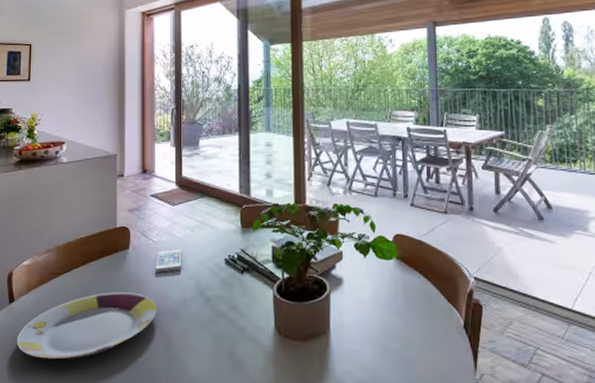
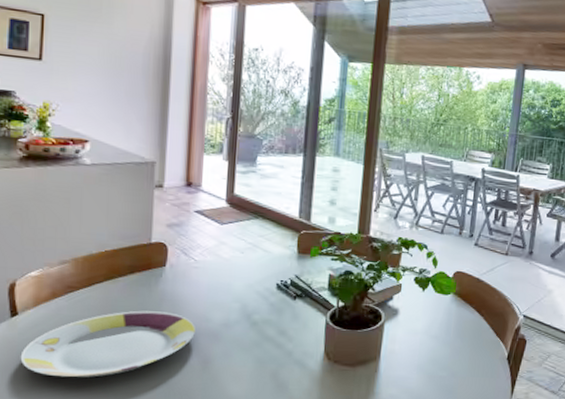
smartphone: present [155,249,182,272] -> none [196,270,228,294]

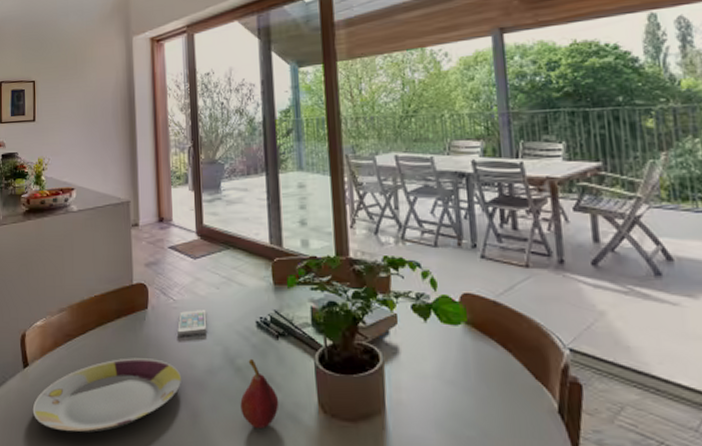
smartphone: none [196,270,228,294] -> present [177,310,207,336]
fruit: none [252,314,289,373] -> present [240,358,279,429]

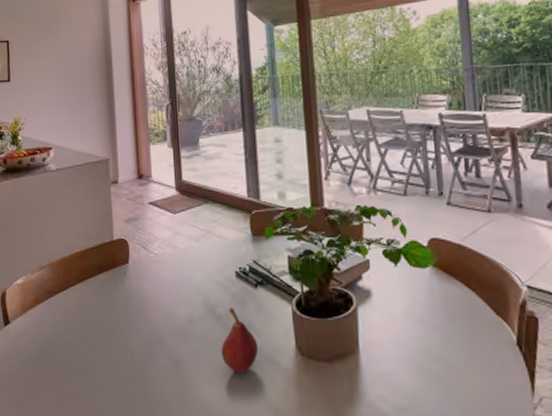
plate: present [32,358,181,433] -> none [15,311,163,386]
smartphone: present [177,310,207,336] -> none [158,263,188,288]

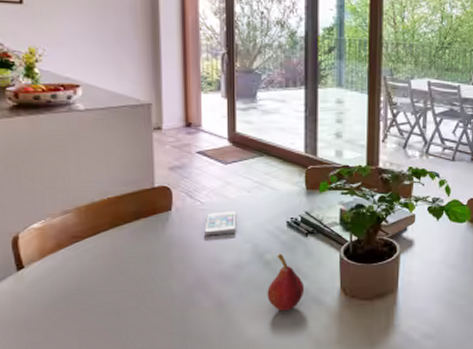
smartphone: none [158,263,188,288] -> present [204,211,237,236]

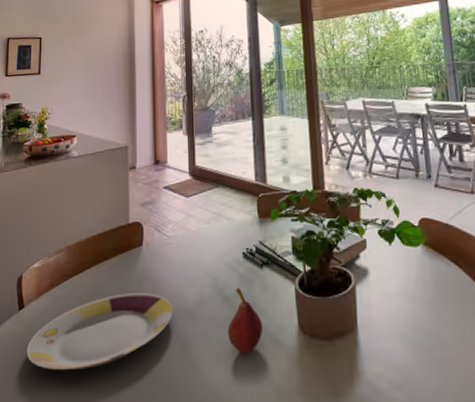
plate: none [31,256,207,328] -> present [26,293,173,371]
smartphone: present [204,211,237,236] -> none [170,244,198,270]

